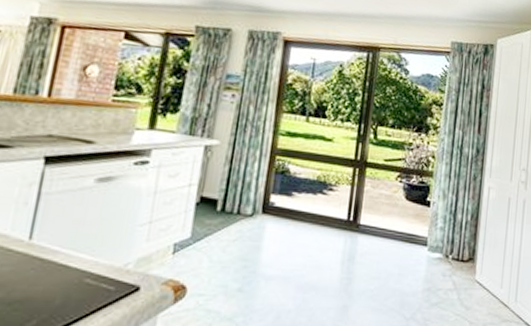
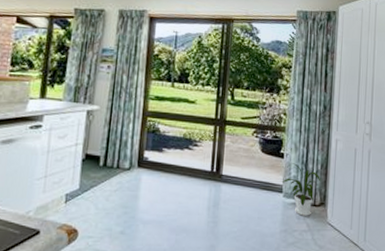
house plant: none [426,212,471,273] -> present [281,163,321,216]

